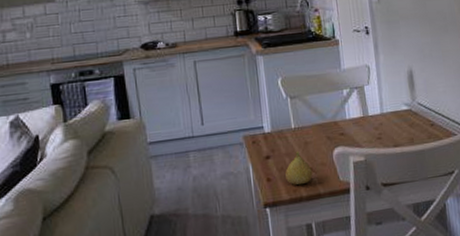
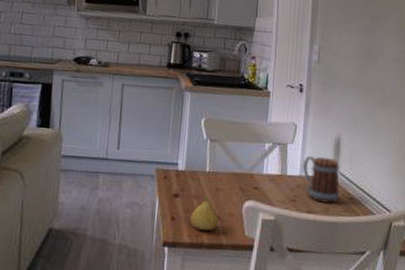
mug: none [382,90,422,135] -> present [302,155,340,203]

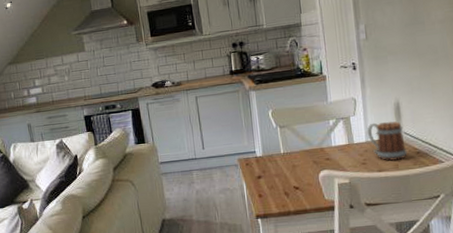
fruit: present [190,196,219,231] -> none [275,173,300,202]

